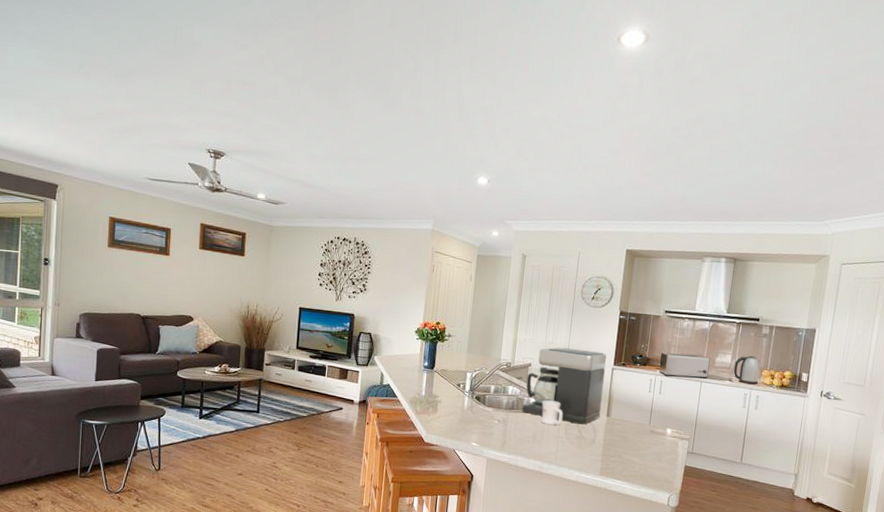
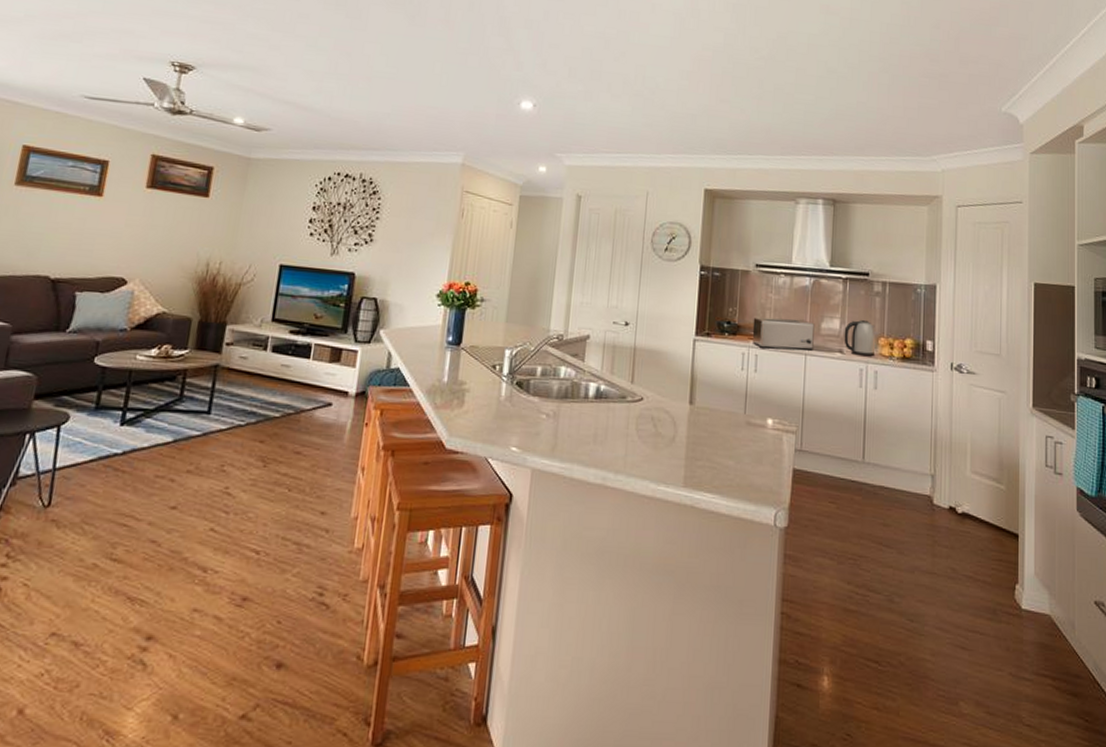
coffee maker: present [522,347,607,425] -> none [578,313,686,417]
mug: present [541,400,563,425] -> none [603,384,632,419]

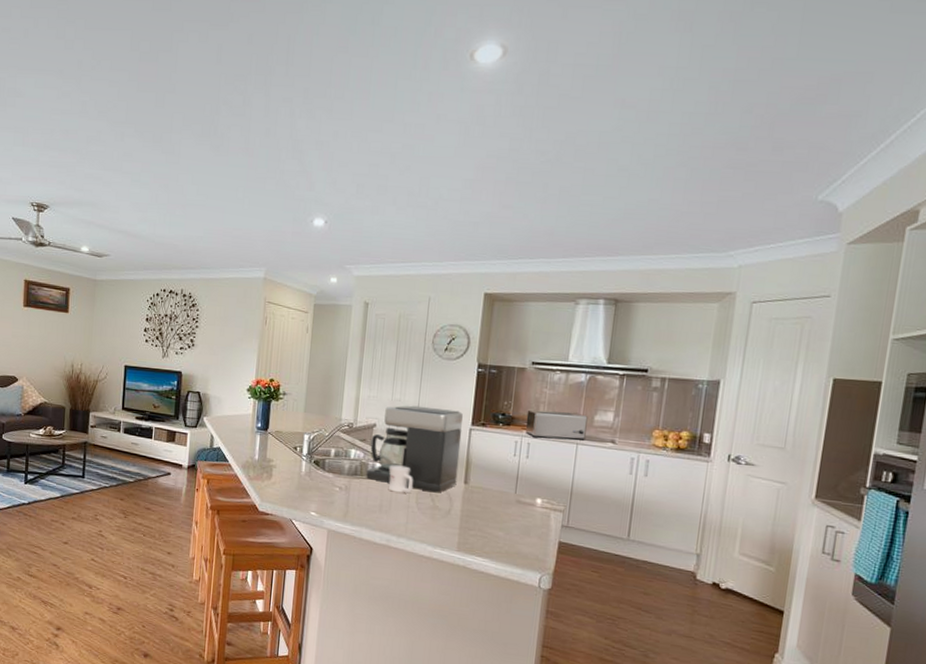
coffee maker: none [578,313,686,417] -> present [366,405,463,493]
mug: none [603,384,632,419] -> present [388,465,413,493]
kettle: present [844,319,876,357] -> none [616,413,650,448]

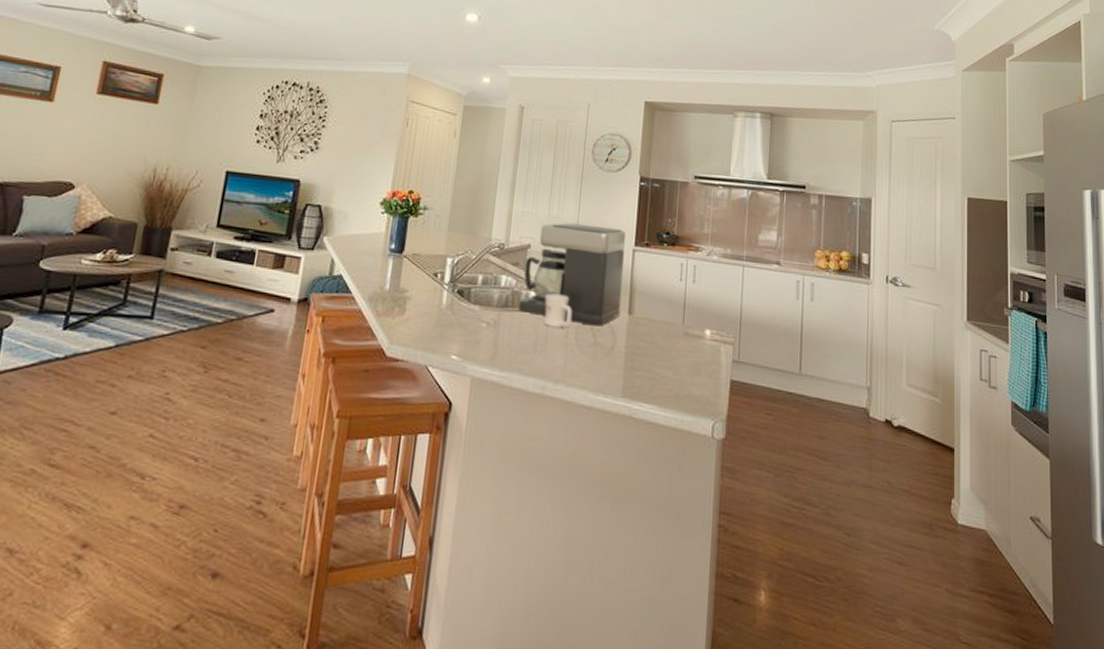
toaster: present [525,410,588,442] -> none [690,228,752,263]

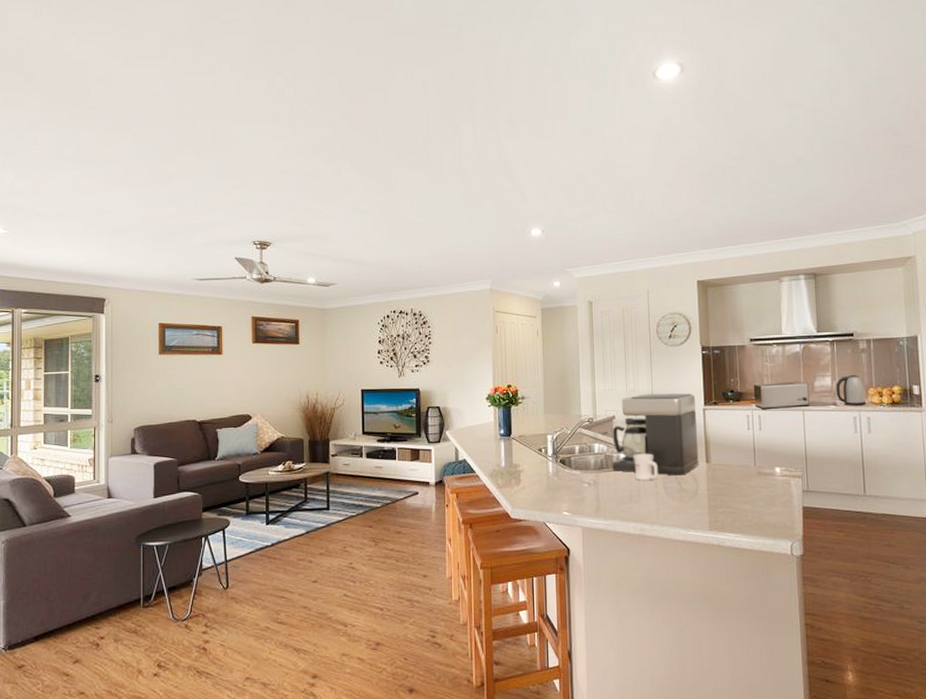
toaster: none [690,228,752,263] -> present [753,381,810,410]
kettle: none [781,231,813,269] -> present [836,374,867,406]

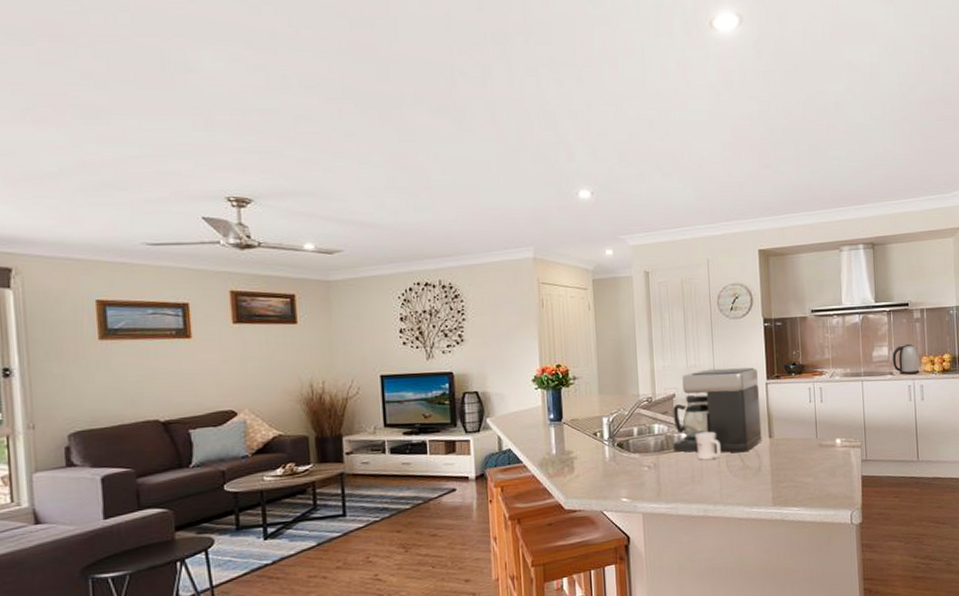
toaster: present [753,381,810,410] -> none [814,351,868,382]

